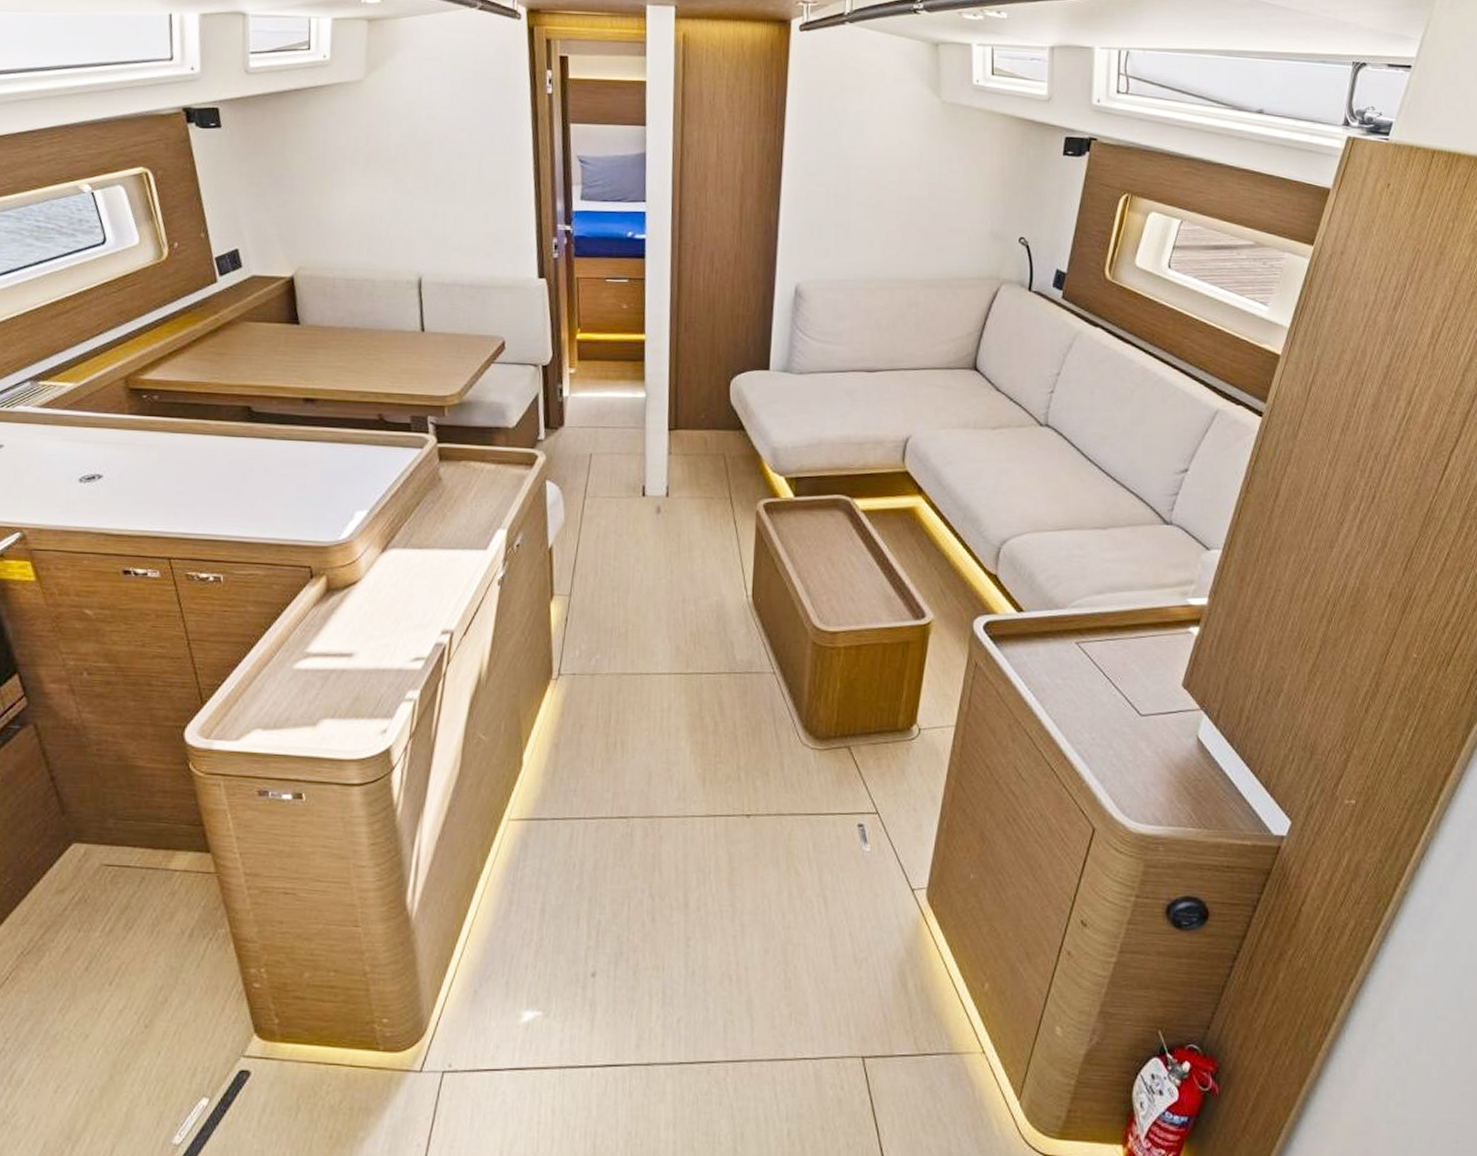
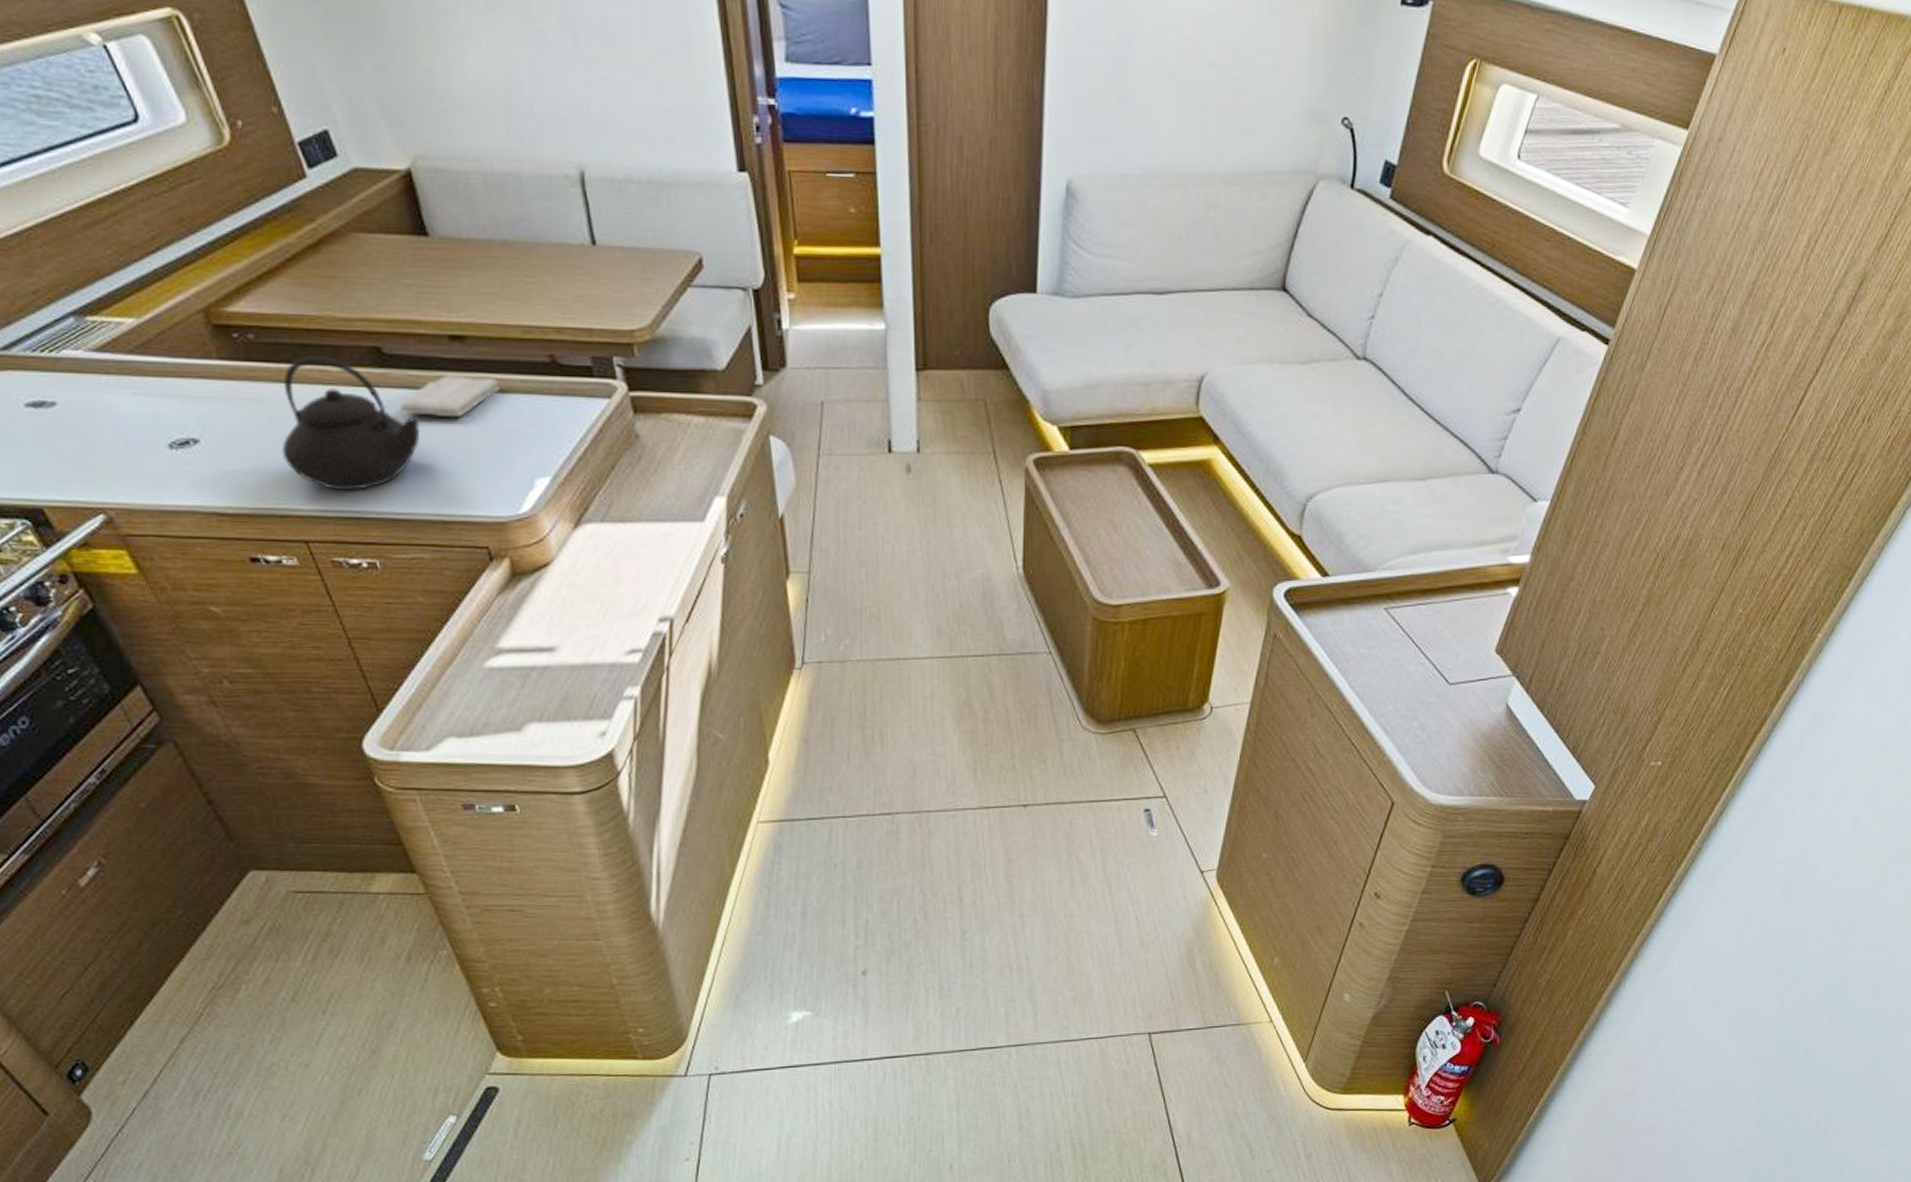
teapot: none [163,412,272,519] -> present [281,355,420,492]
washcloth: none [259,429,337,461] -> present [401,375,500,417]

